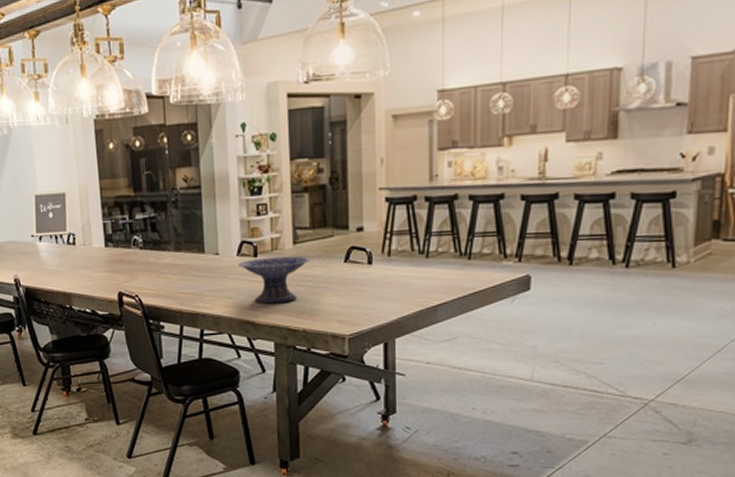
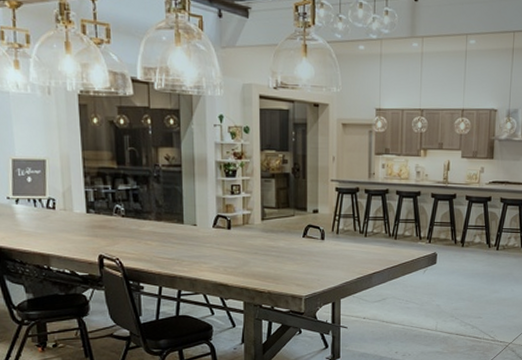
decorative bowl: present [238,256,310,304] -> none [214,230,275,269]

